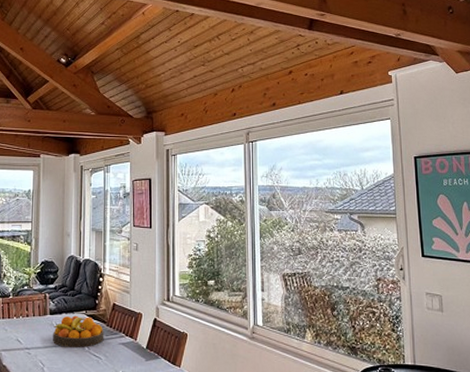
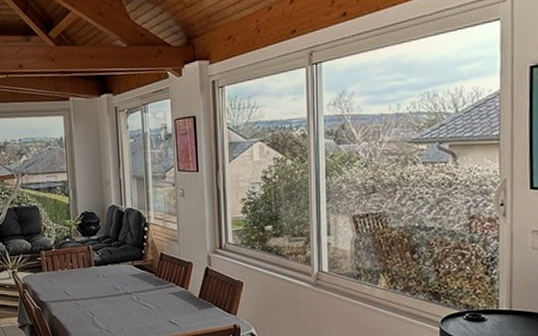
fruit bowl: present [53,315,104,347] -> none [99,266,153,298]

